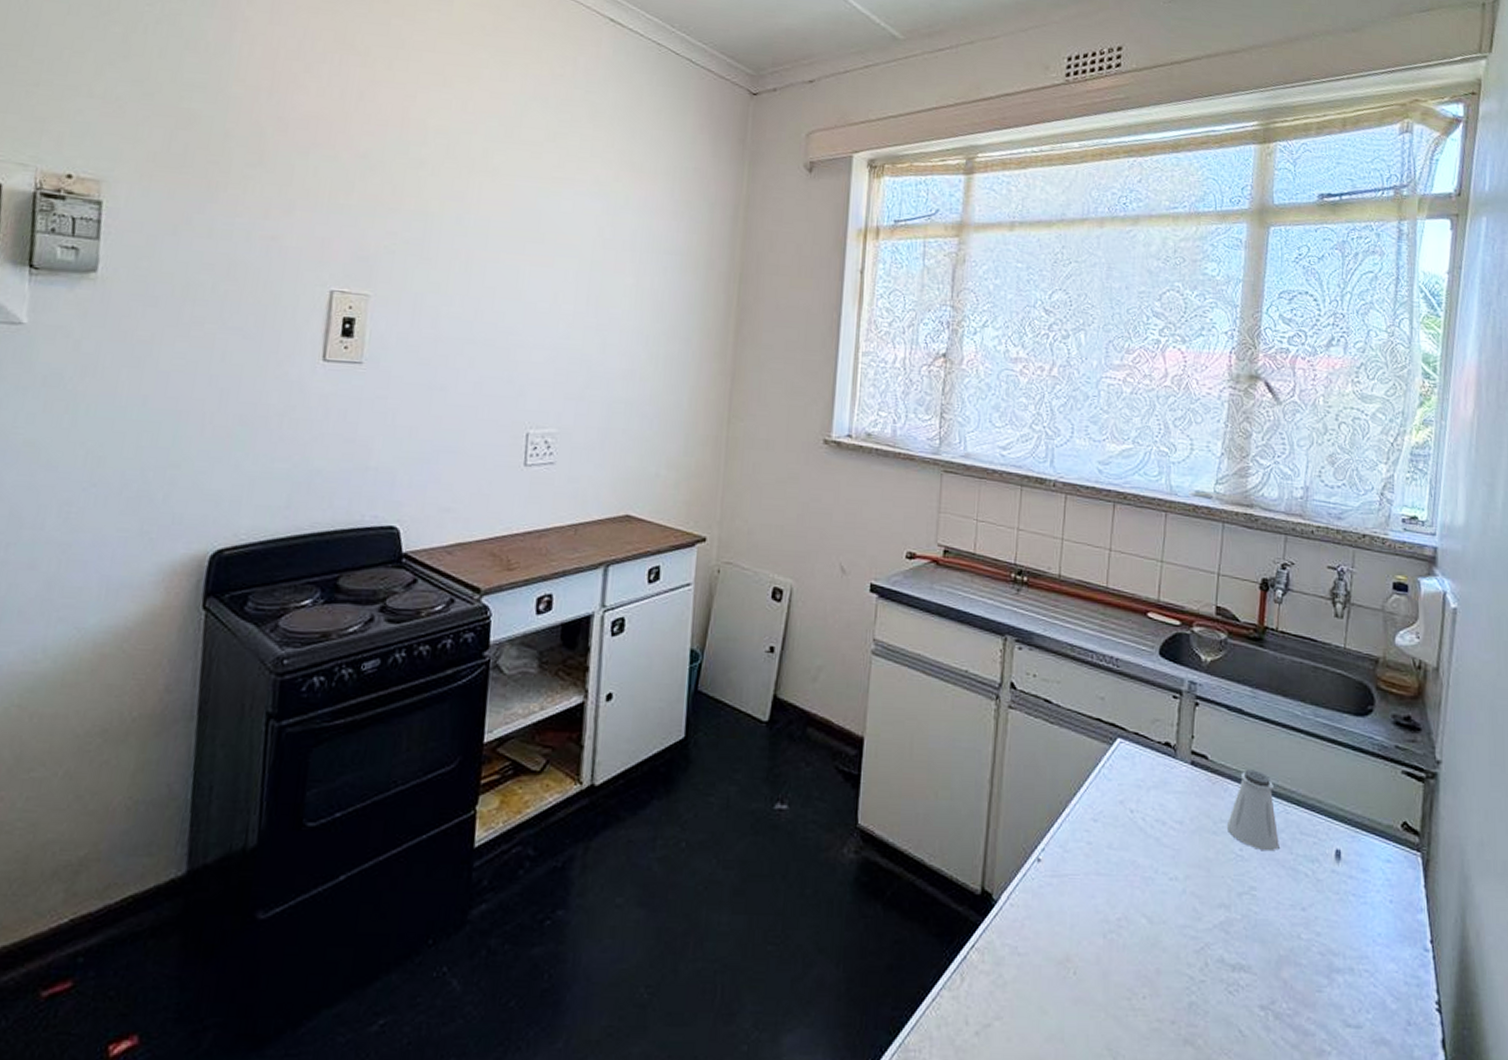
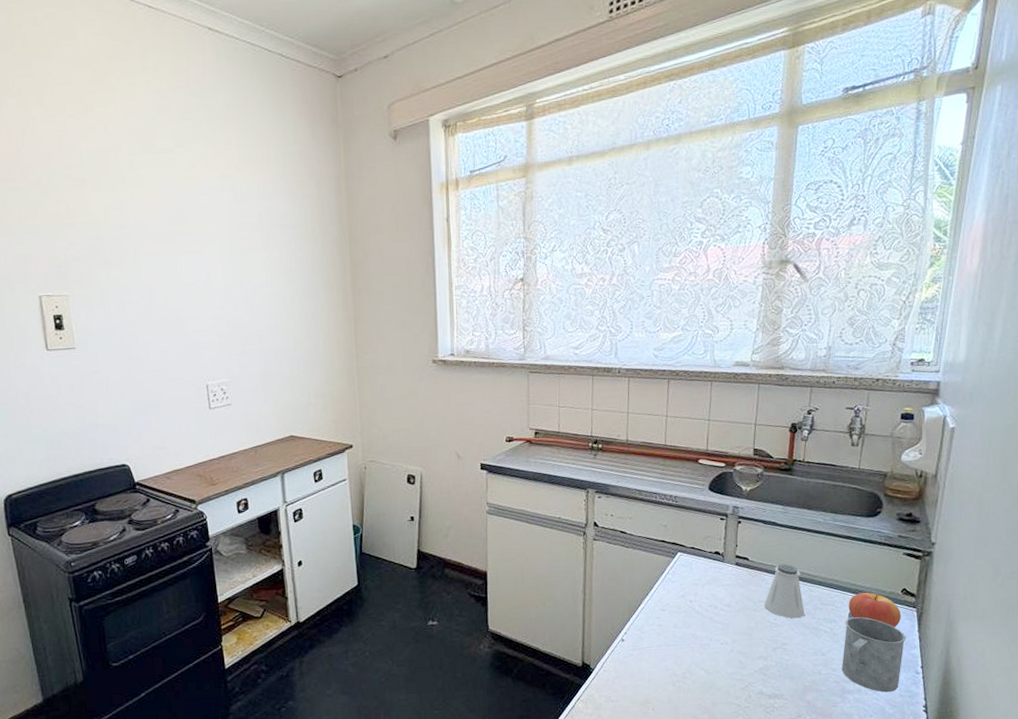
mug: none [1328,857,1410,976] -> present [842,617,906,693]
apple: none [1335,822,1403,879] -> present [848,592,902,628]

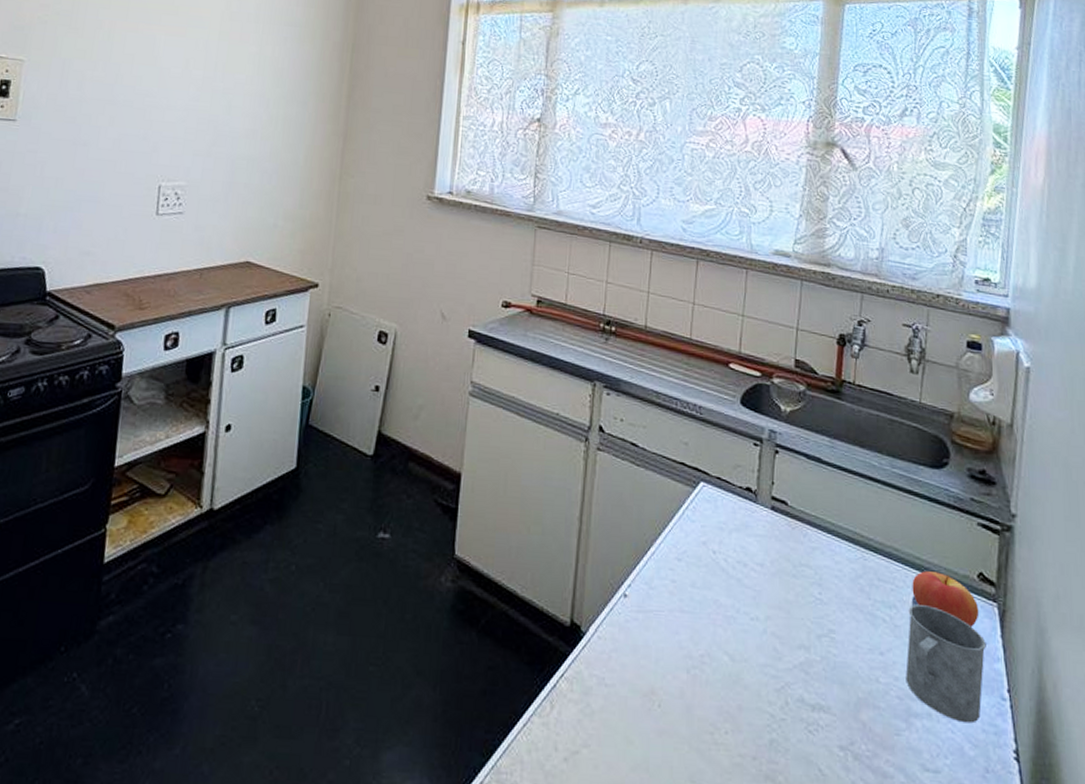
saltshaker: present [765,564,805,619] -> none [807,516,858,597]

